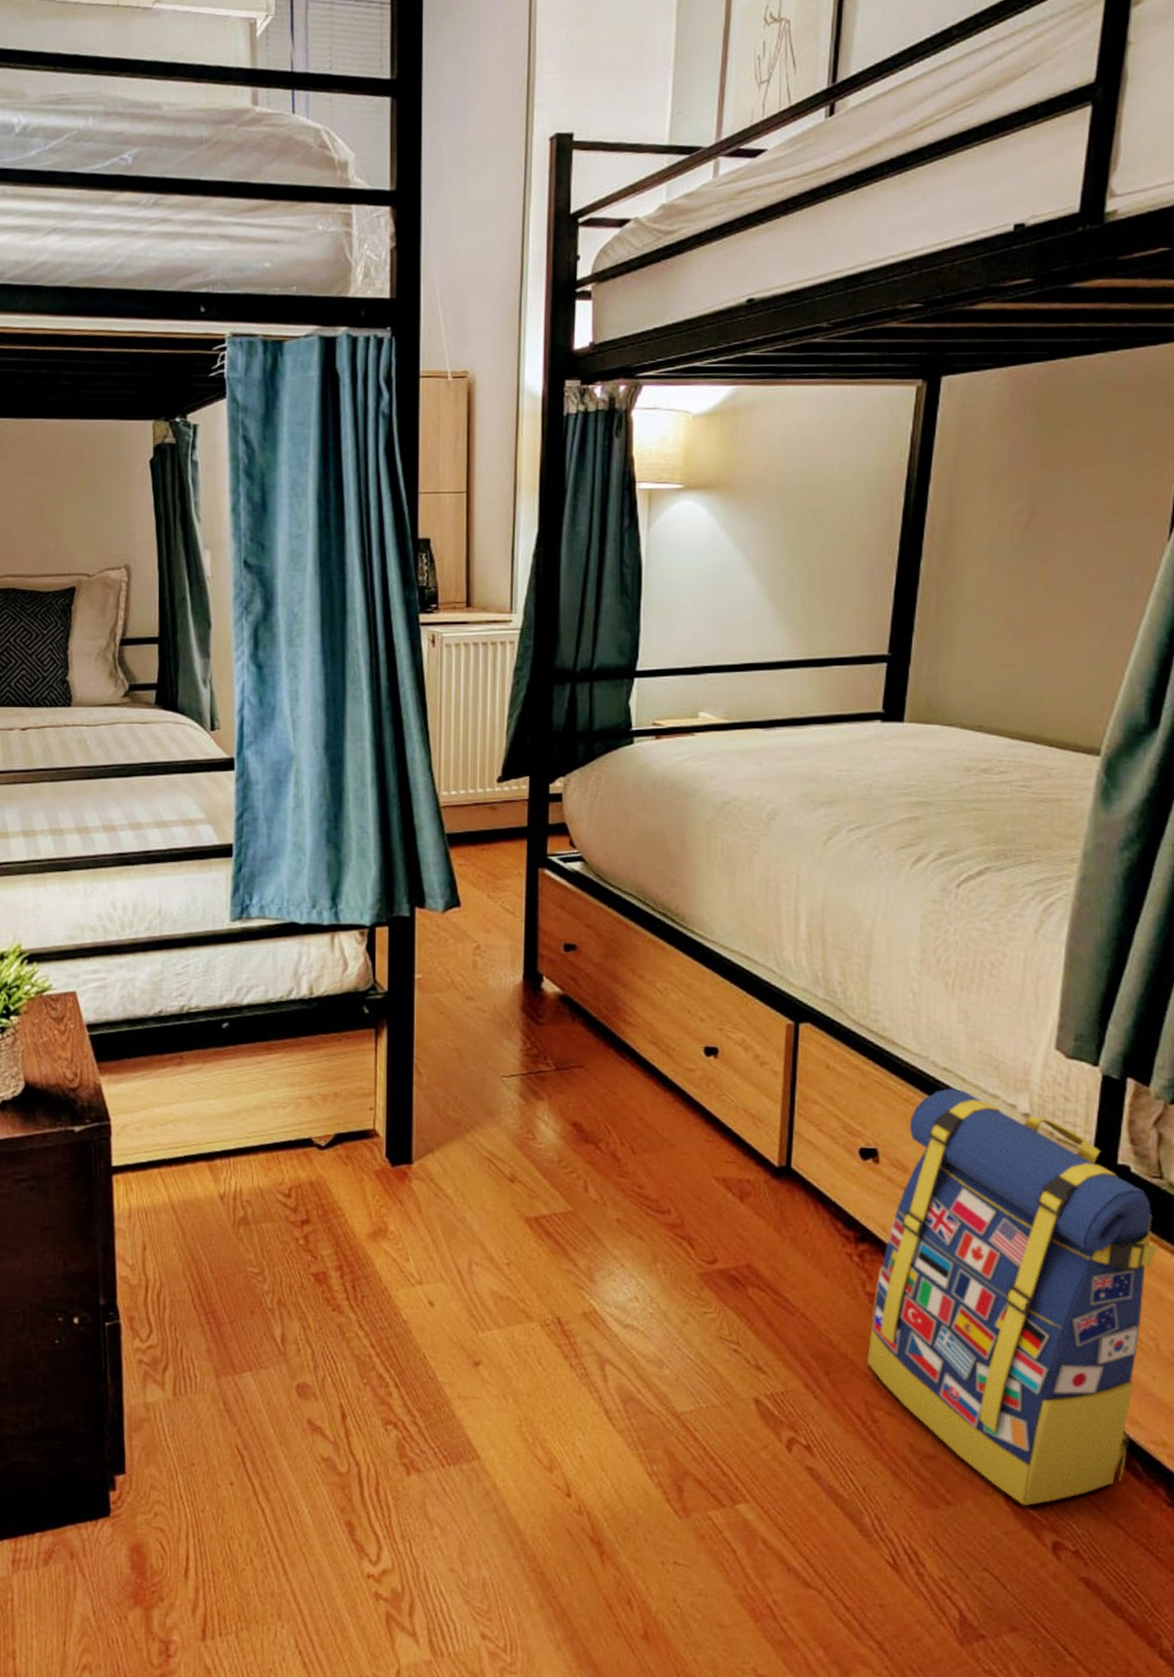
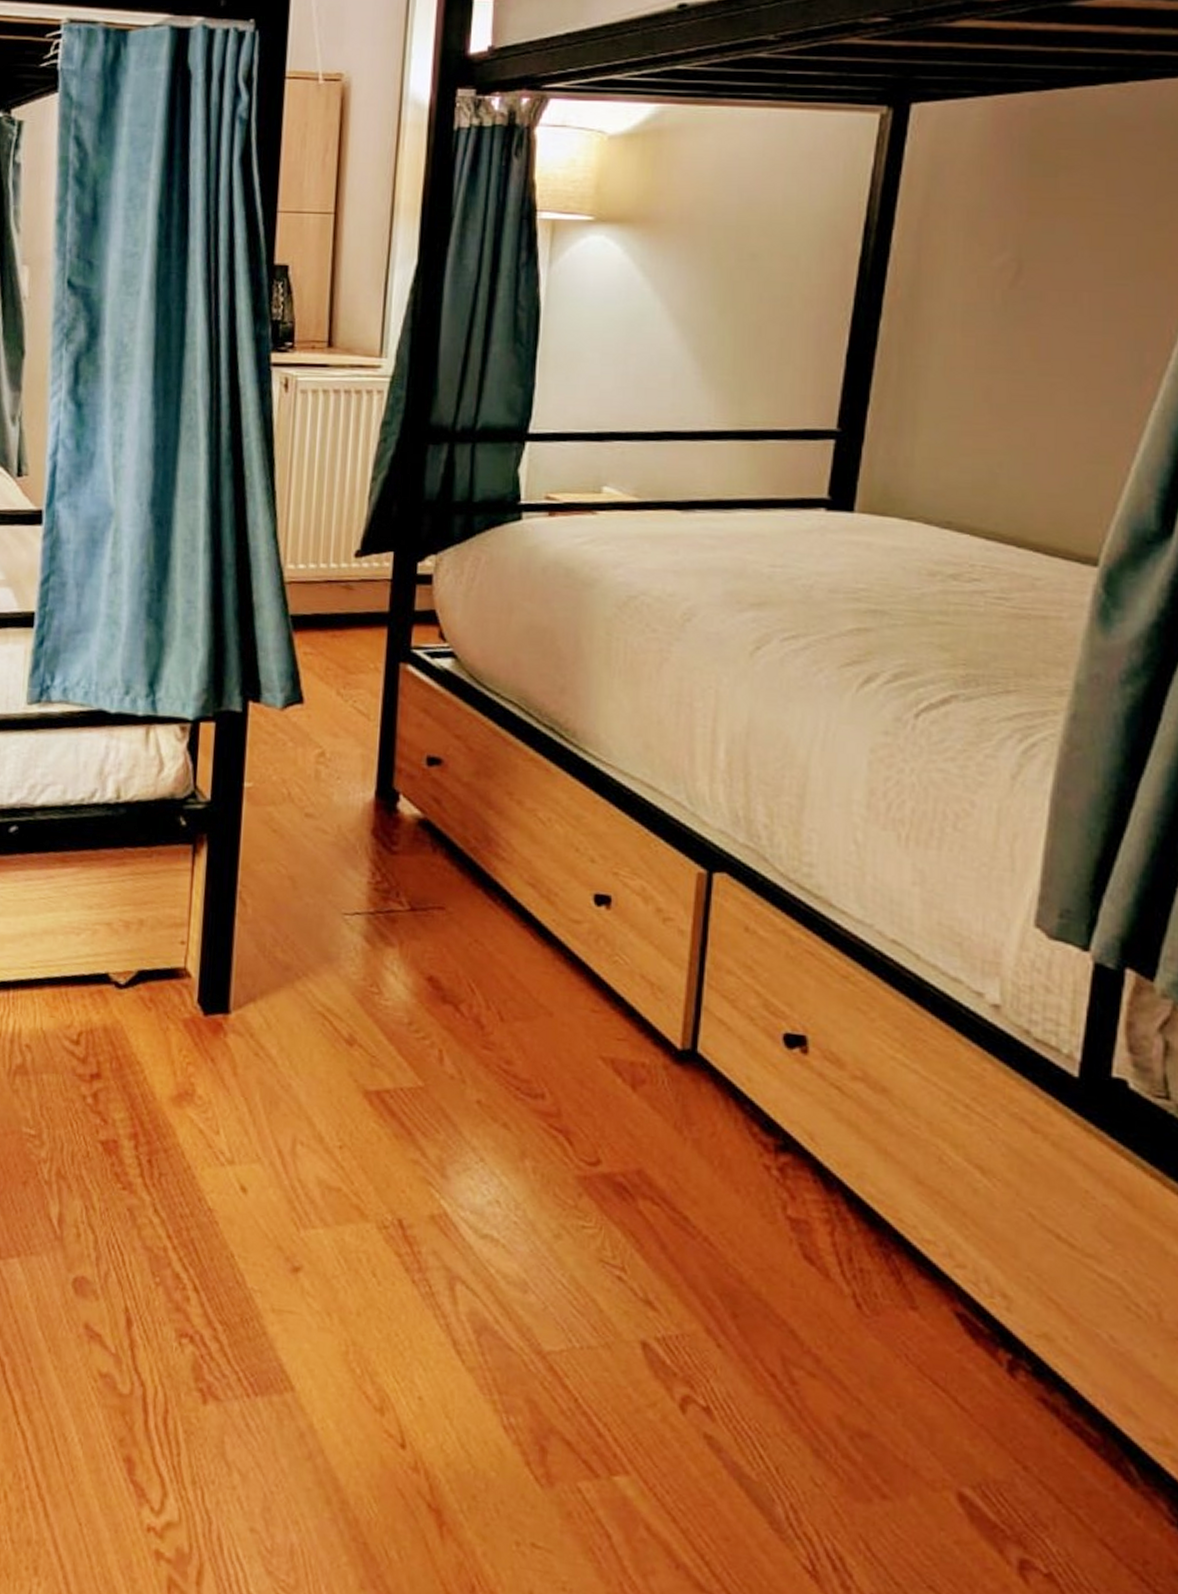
backpack: present [867,1088,1159,1506] -> none [786,966,1163,1509]

